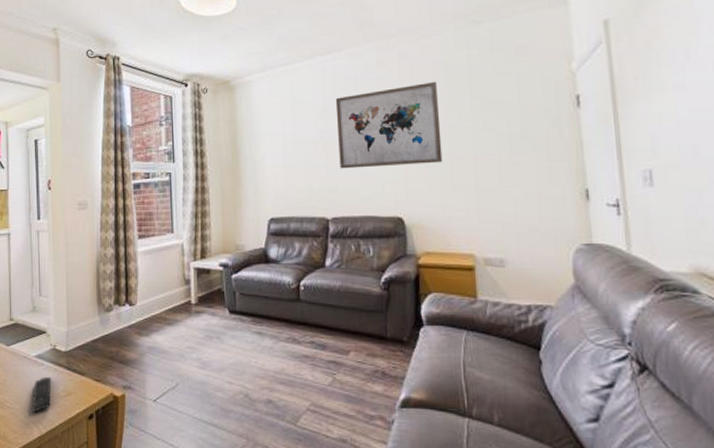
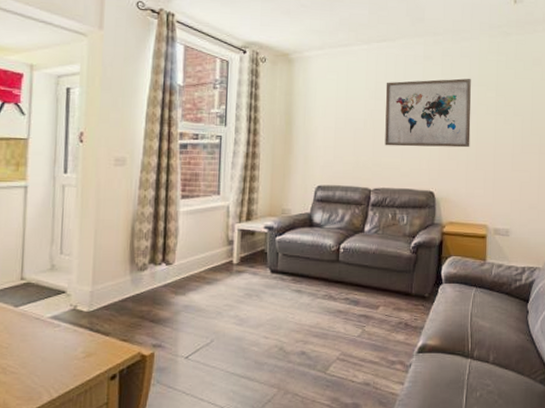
remote control: present [32,376,52,412] -> none [42,338,69,376]

